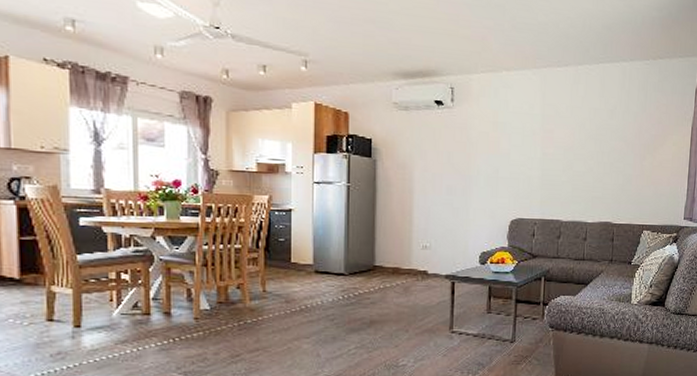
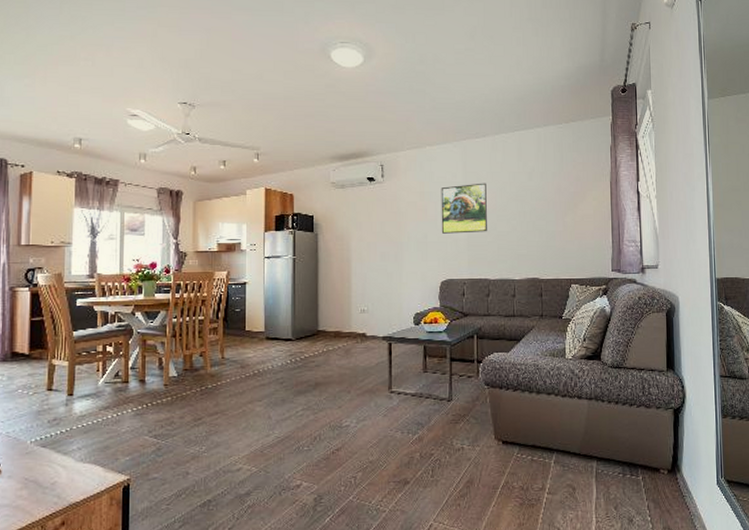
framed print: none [514,117,565,171] -> present [441,183,487,234]

